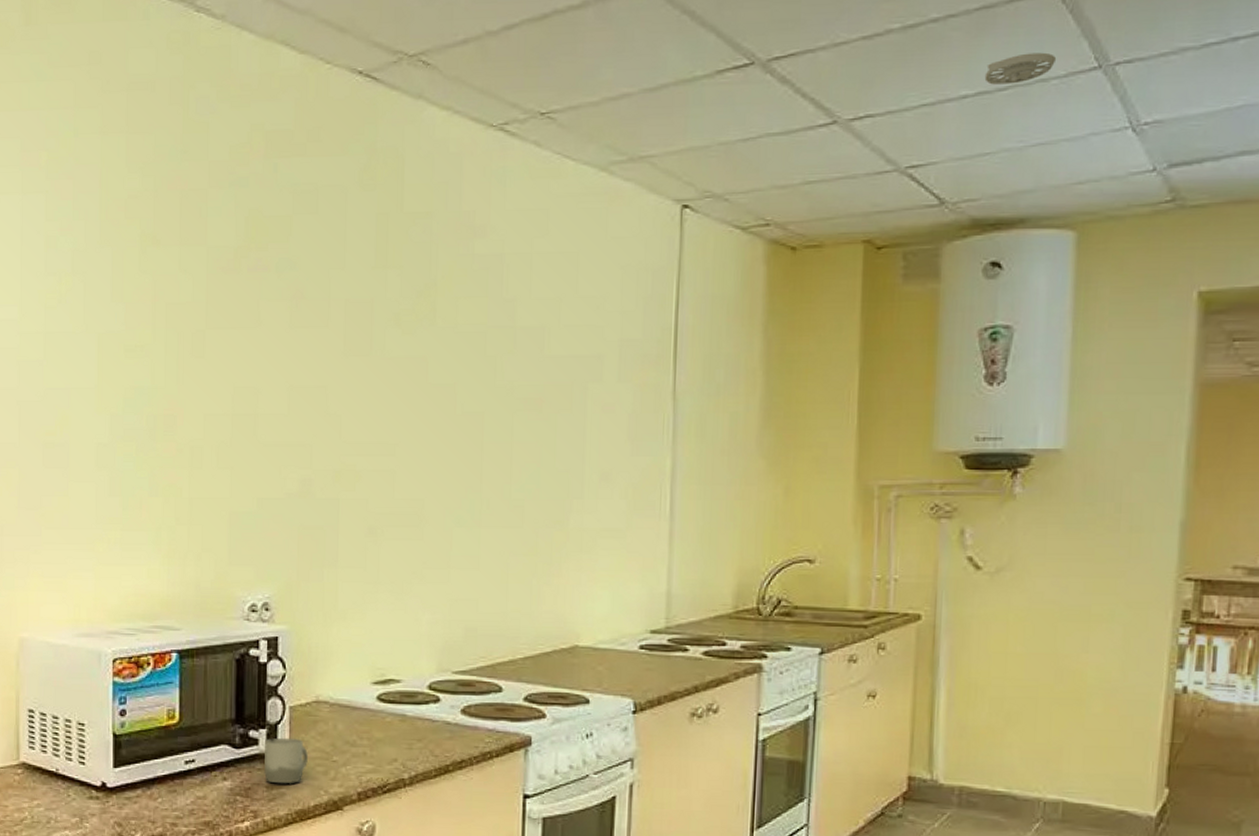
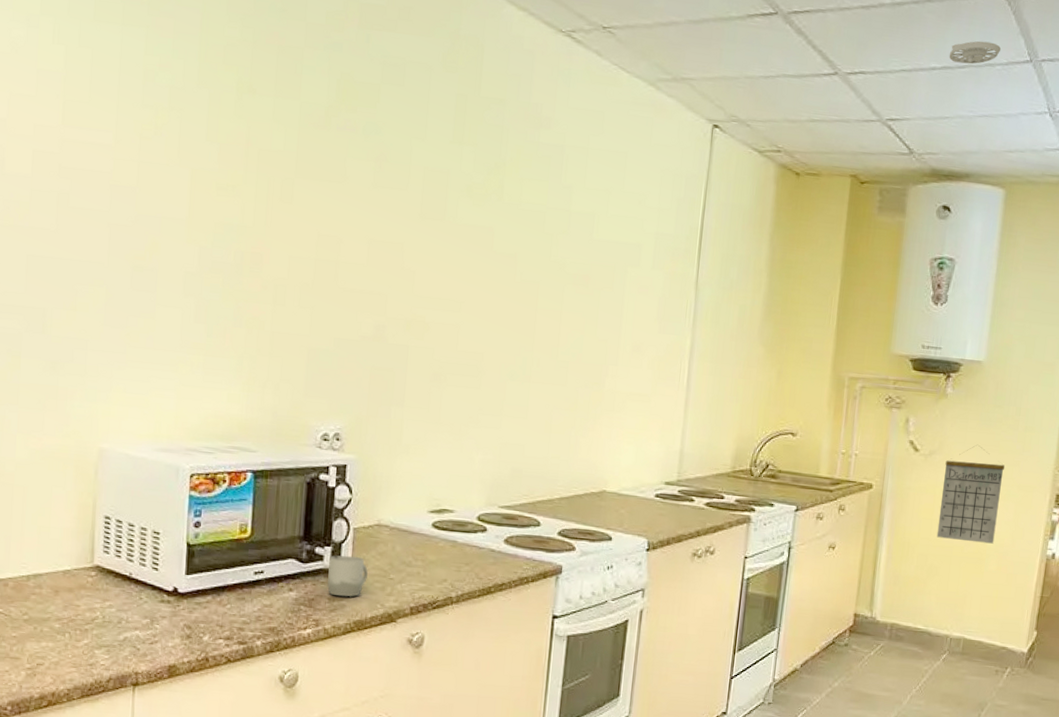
calendar: none [1014,556,1104,679] -> present [936,445,1005,544]

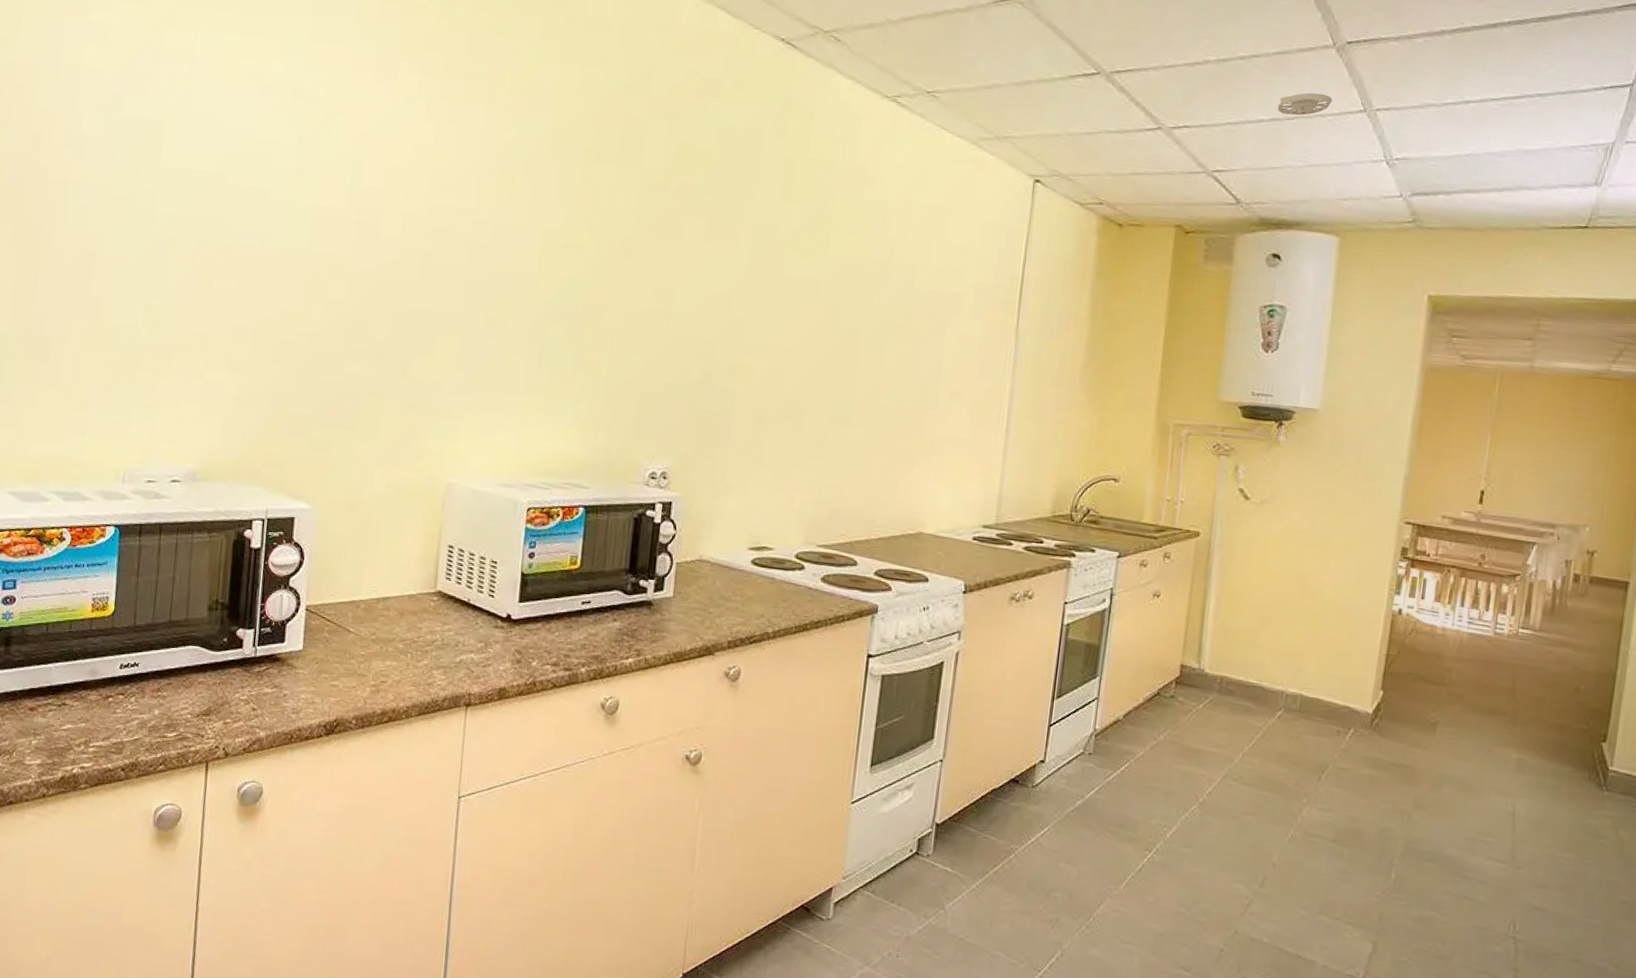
cup: present [326,555,368,598] -> none [649,588,689,629]
calendar: present [936,445,1005,544] -> none [1269,495,1344,597]

